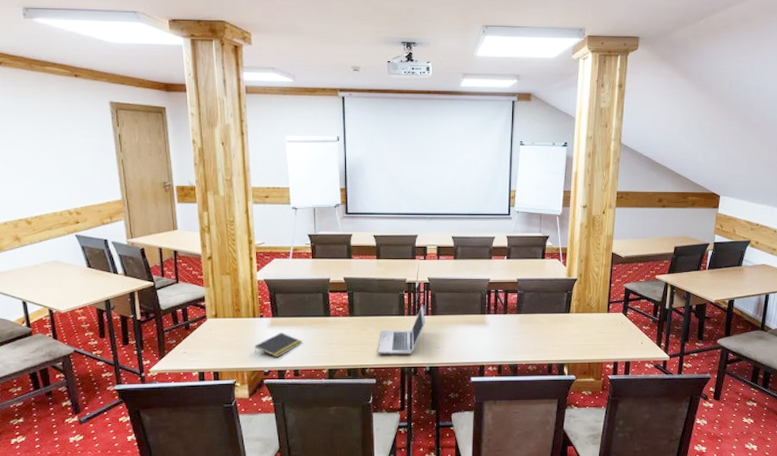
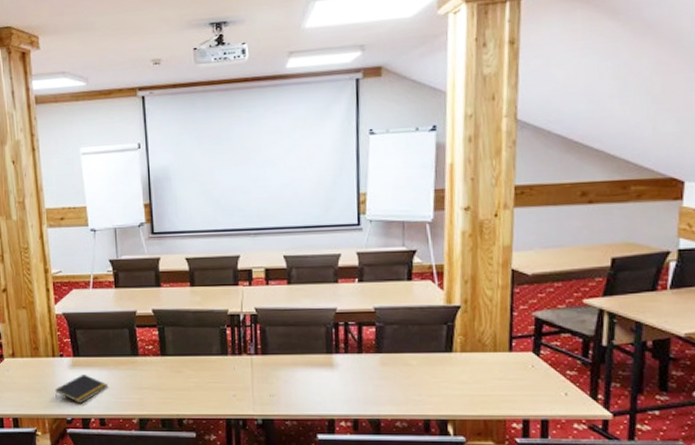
laptop: present [378,304,425,355] -> none [196,341,254,403]

